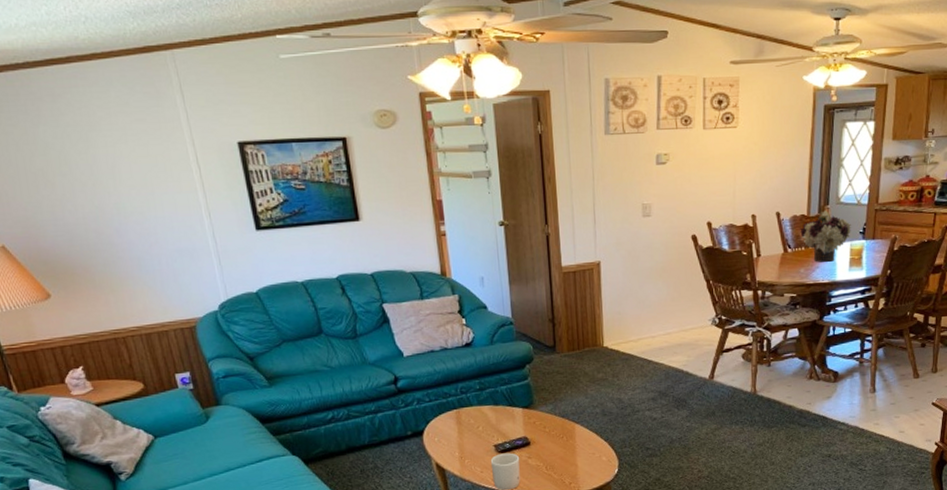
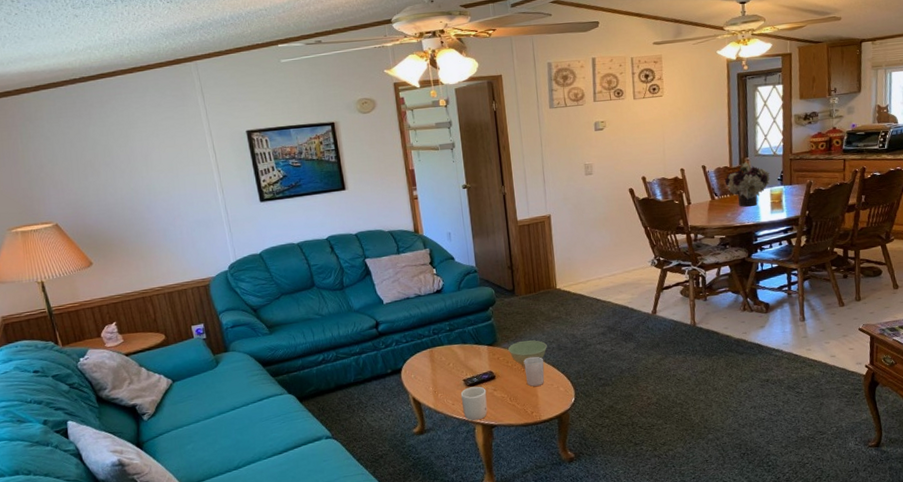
bowl: none [546,403,590,434] -> present [508,340,547,368]
candle holder: none [563,421,586,456] -> present [523,356,545,387]

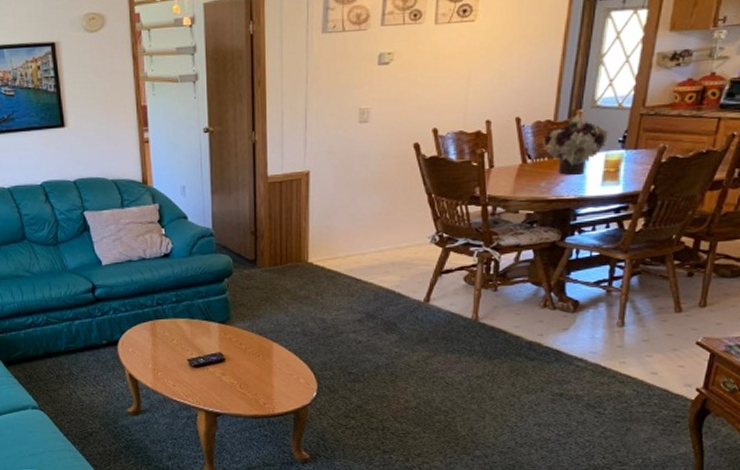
mug: present [460,386,488,421] -> none [183,368,214,407]
bowl: present [508,340,547,368] -> none [243,320,290,352]
candle holder: present [523,356,545,387] -> none [260,340,284,376]

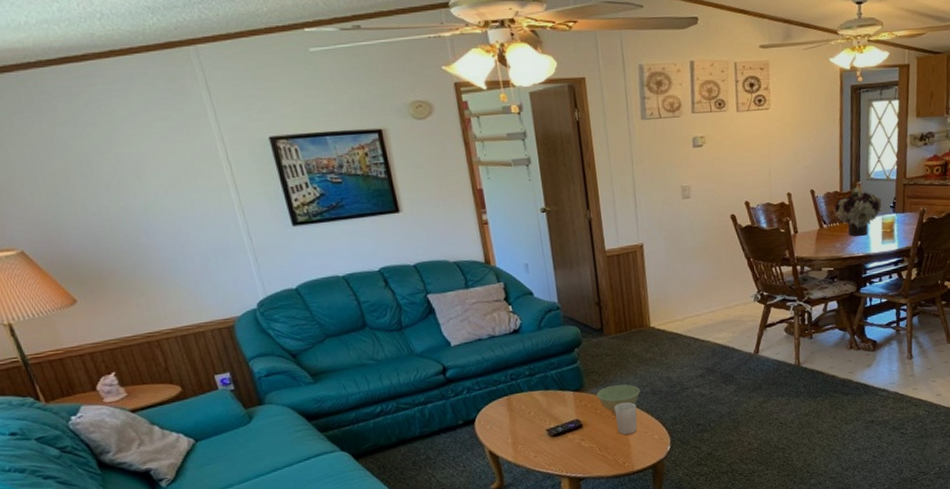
bowl: none [243,320,290,352] -> present [597,384,640,415]
candle holder: none [260,340,284,376] -> present [614,402,638,435]

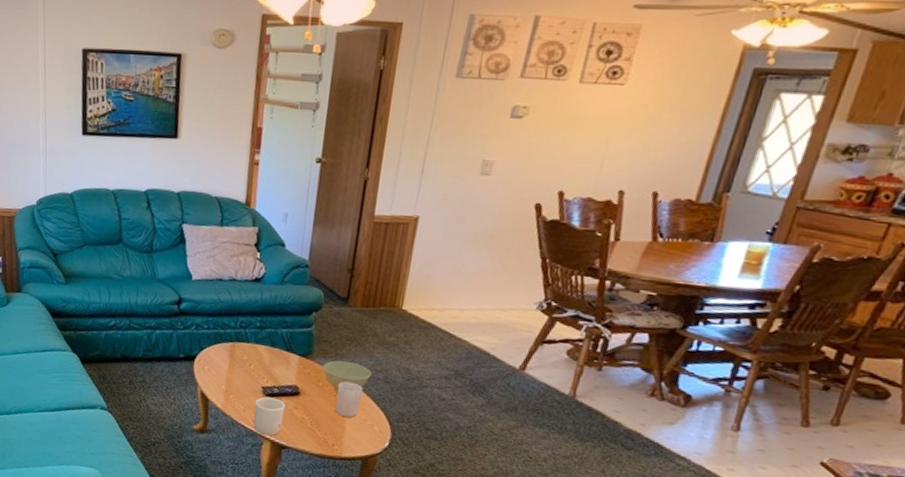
mug: none [543,436,575,475] -> present [253,396,286,436]
flower arrangement: present [834,186,882,237] -> none [680,199,756,262]

